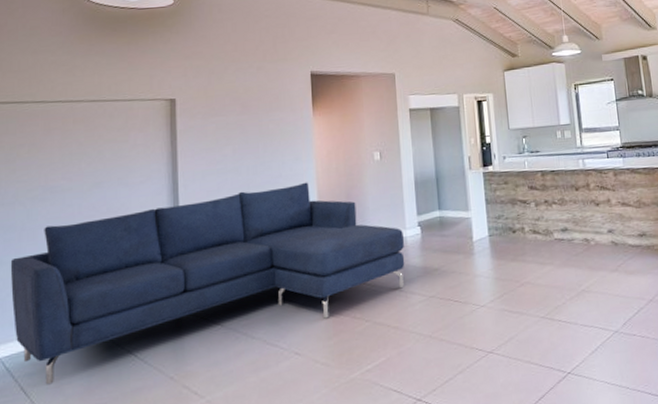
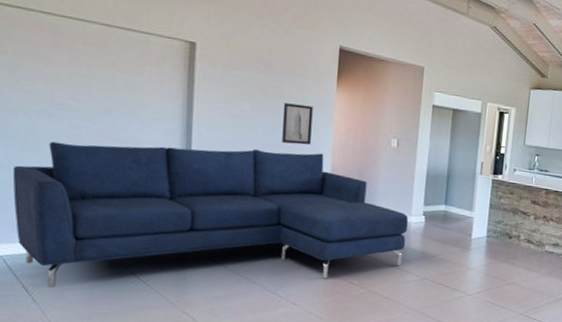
wall art: none [263,136,294,179] -> present [282,103,313,145]

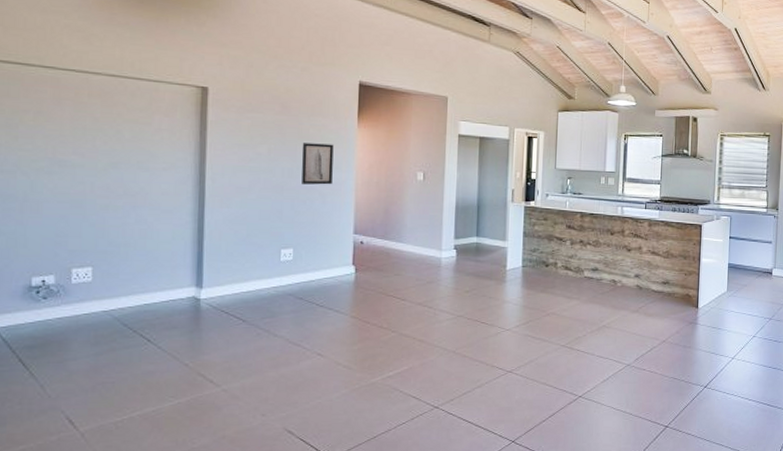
sofa: present [12,141,408,288] -> none [9,192,439,359]

